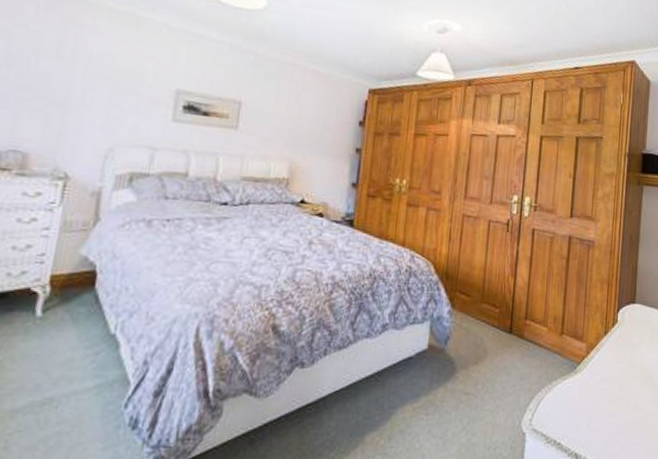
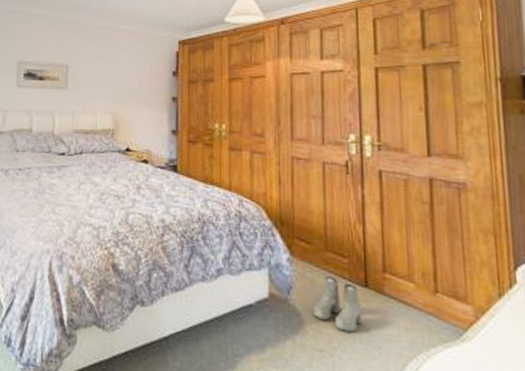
boots: none [465,325,506,374] -> present [313,276,363,332]

